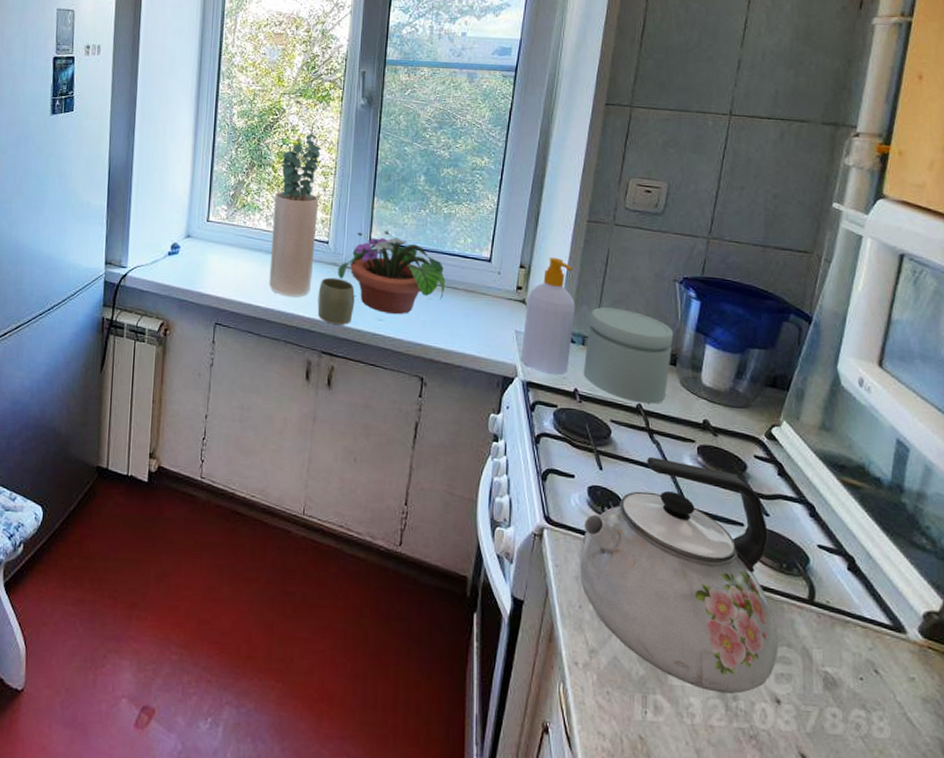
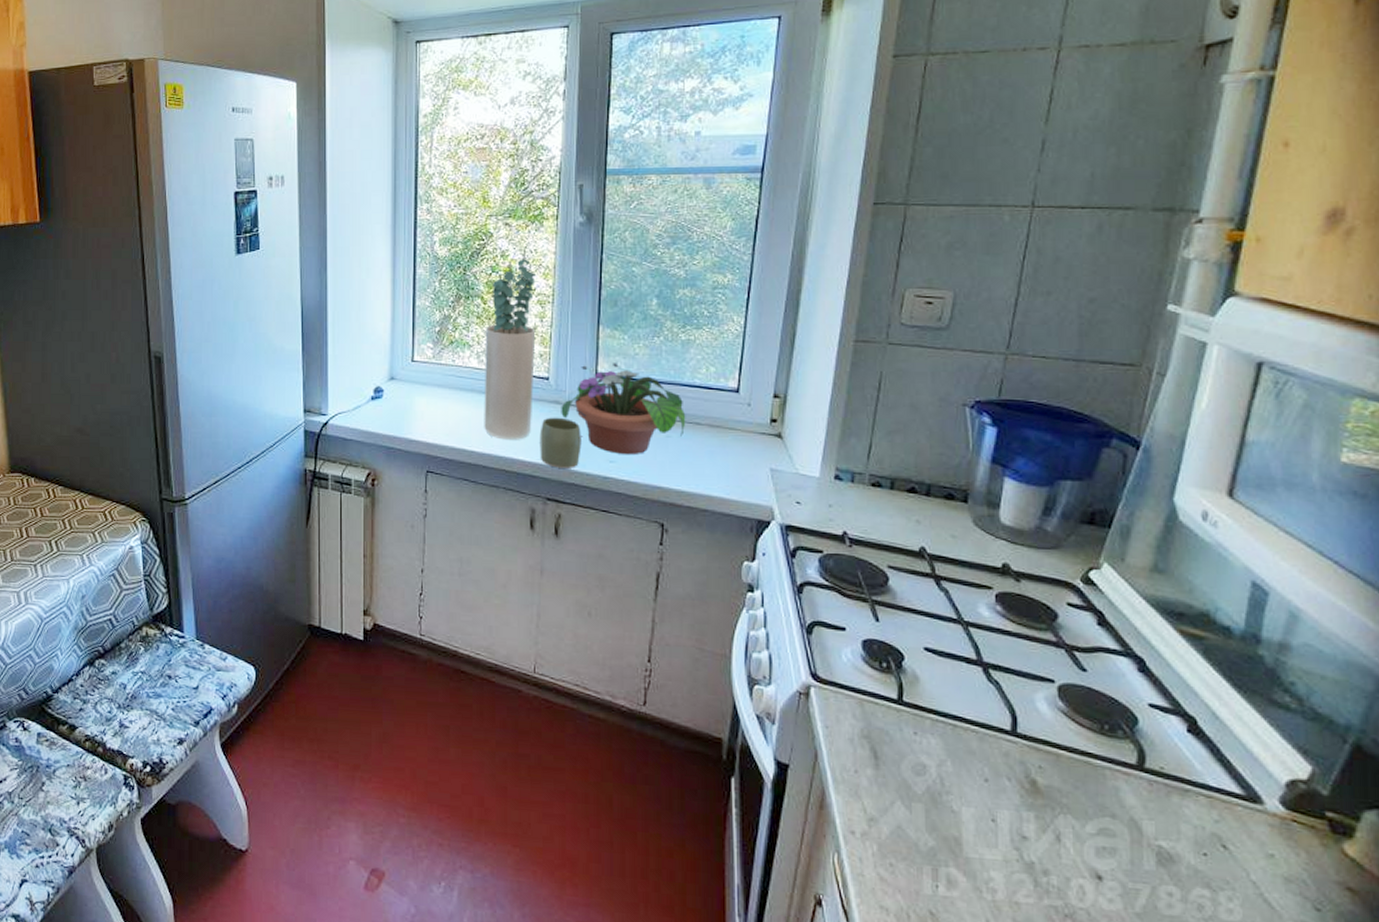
soap bottle: present [520,257,575,376] -> none [777,384,842,518]
kettle: present [579,456,778,694] -> none [853,606,1099,868]
jar: present [583,307,674,404] -> none [853,439,964,547]

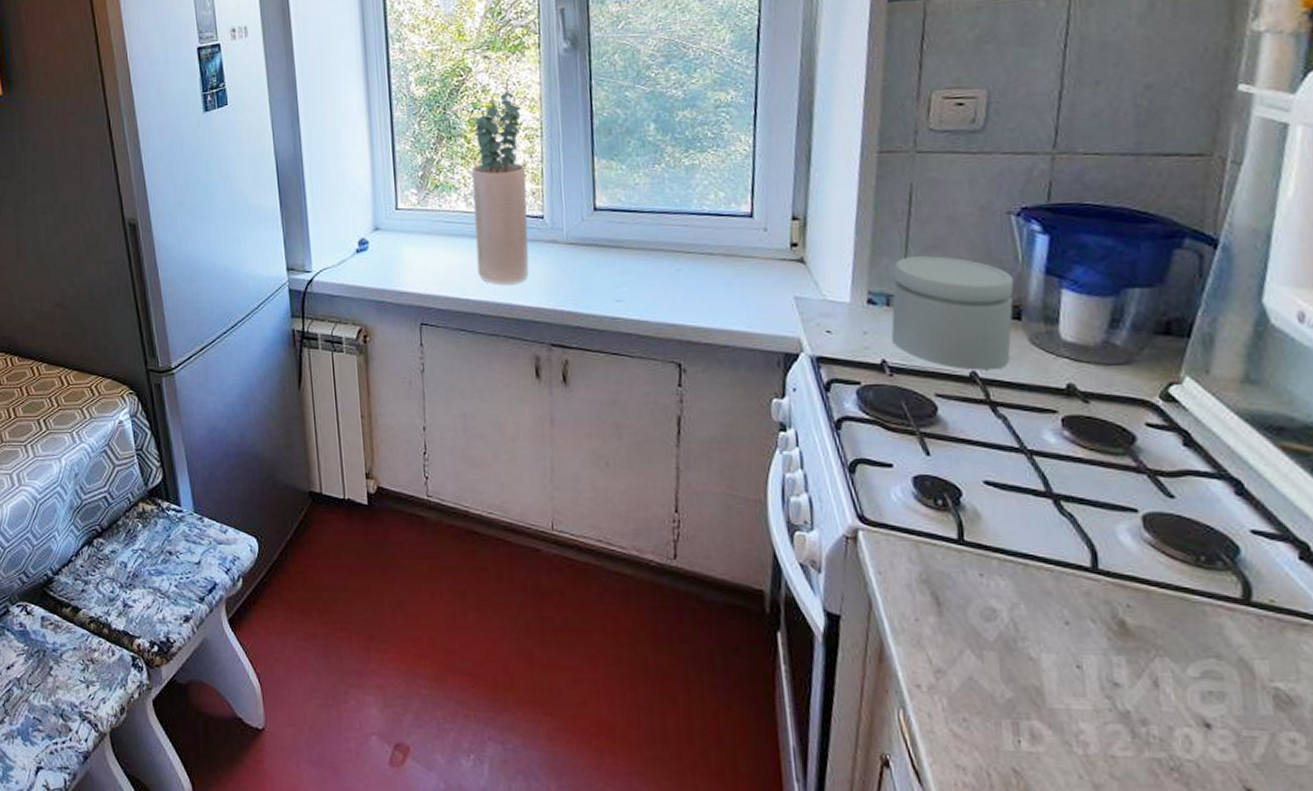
mug: present [539,417,582,468] -> none [538,257,585,311]
potted flower: present [561,361,686,454] -> none [559,193,697,292]
jar: none [853,439,964,547] -> present [891,256,1015,371]

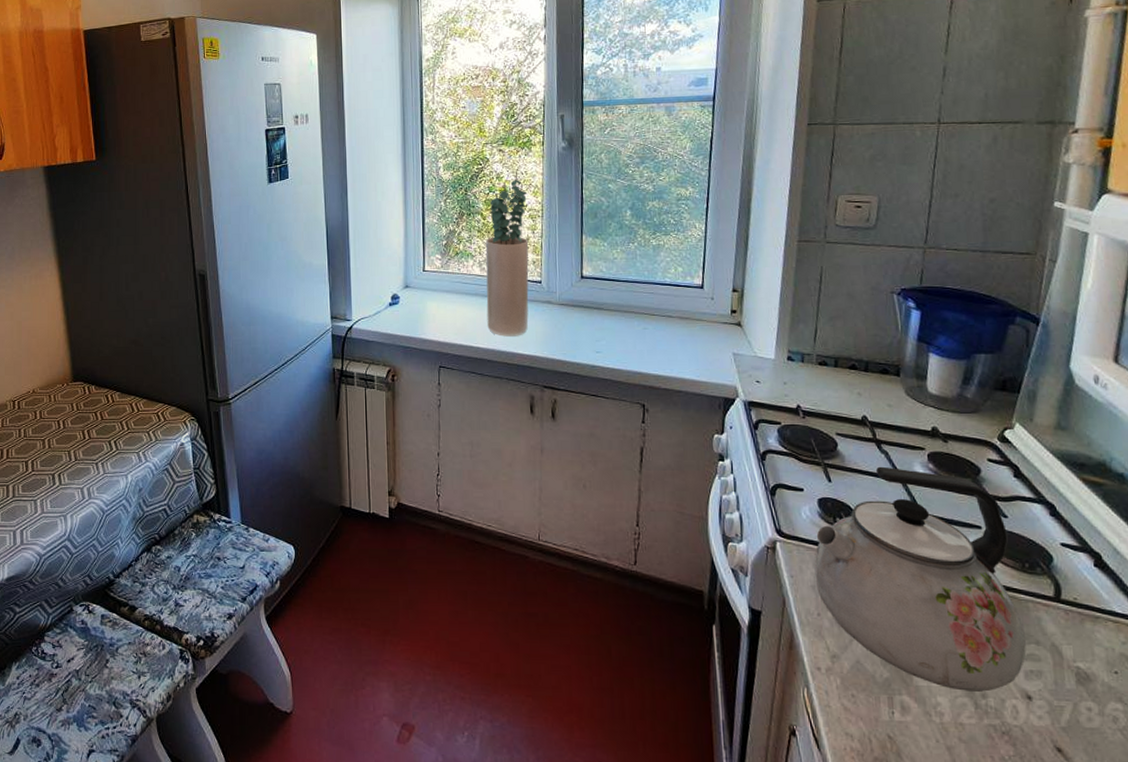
jar: present [891,256,1015,371] -> none [804,324,895,415]
kettle: none [909,435,1203,717] -> present [814,466,1027,692]

